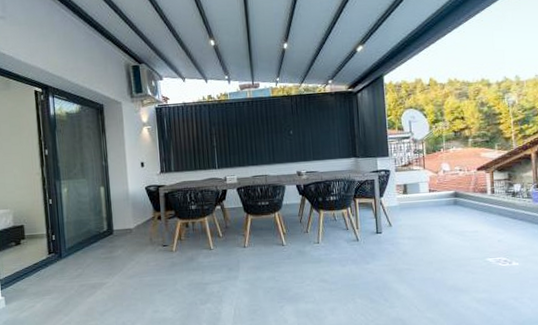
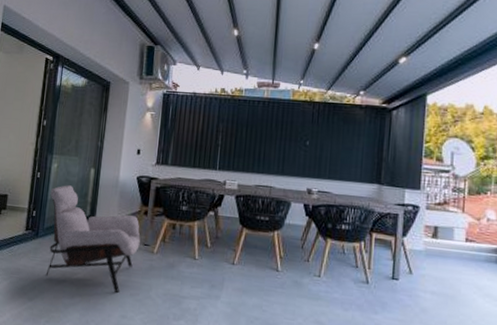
lounge chair: none [65,206,160,292] -> present [45,185,141,293]

